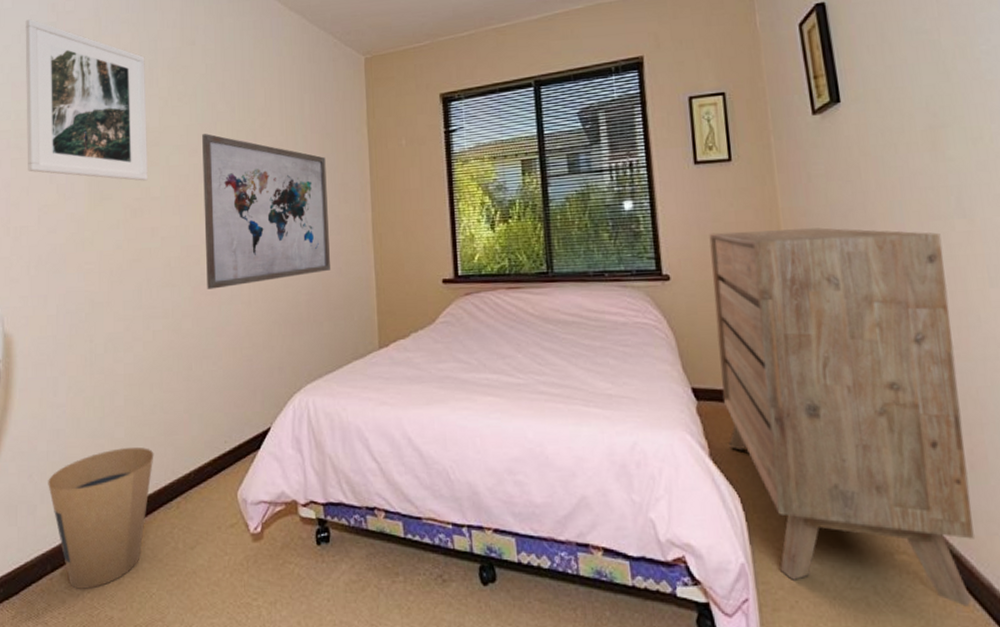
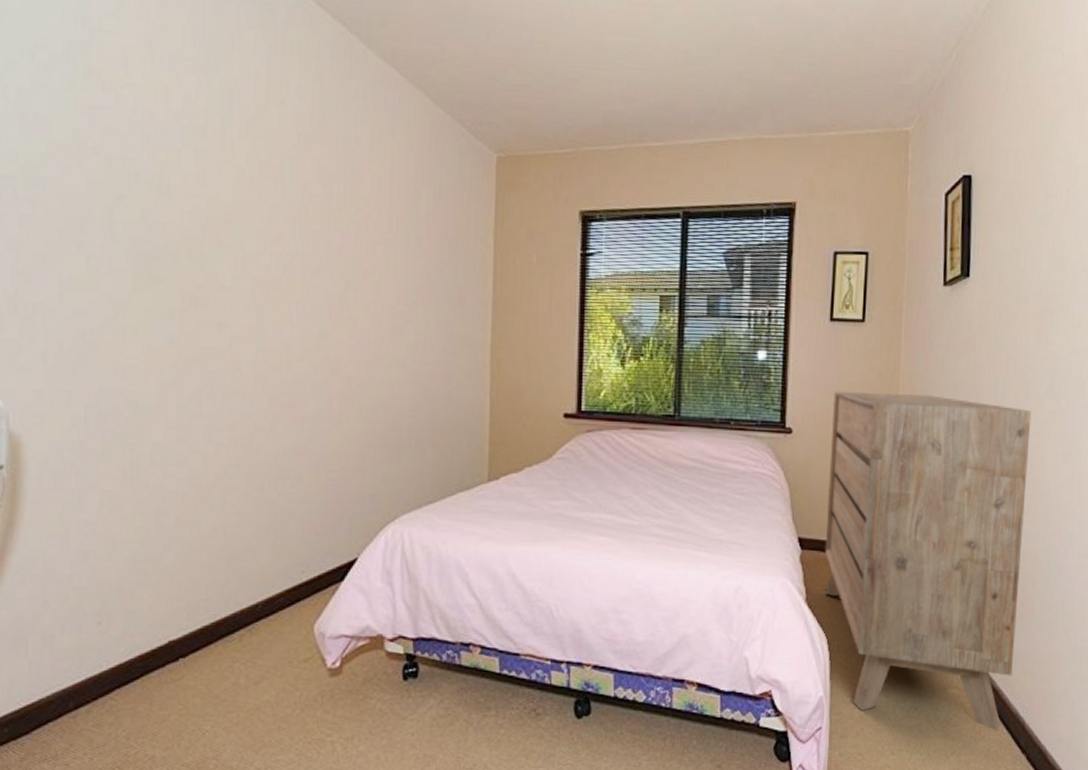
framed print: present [25,19,148,181] -> none [41,31,216,266]
trash can: present [48,448,154,590] -> none [71,575,213,729]
wall art: present [202,134,330,289] -> none [287,218,442,402]

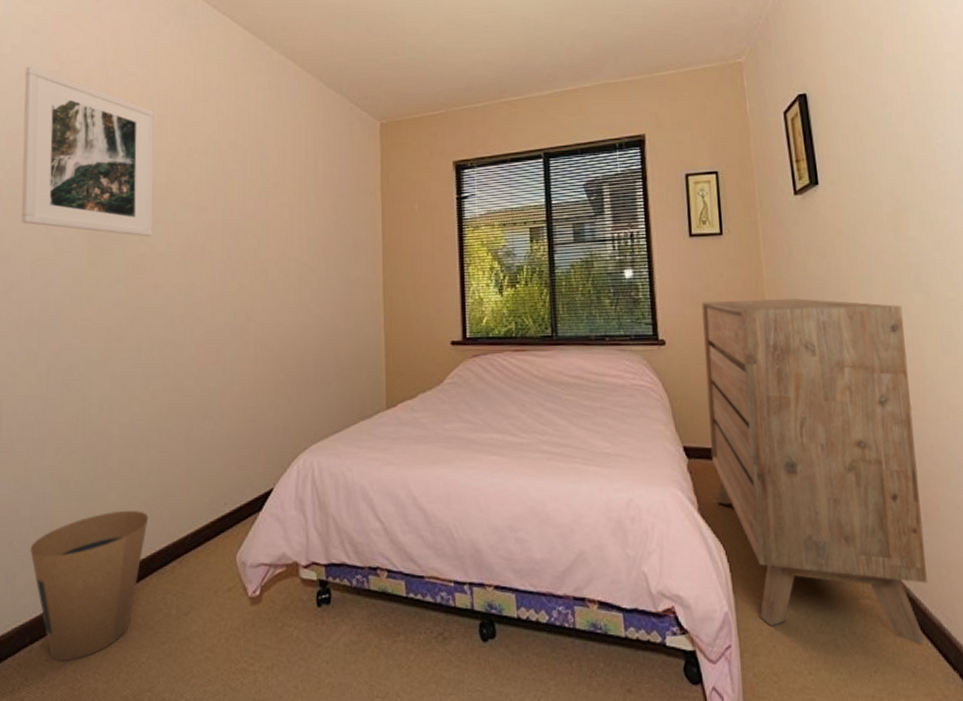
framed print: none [41,31,216,266] -> present [21,66,154,237]
trash can: none [71,575,213,729] -> present [30,511,149,662]

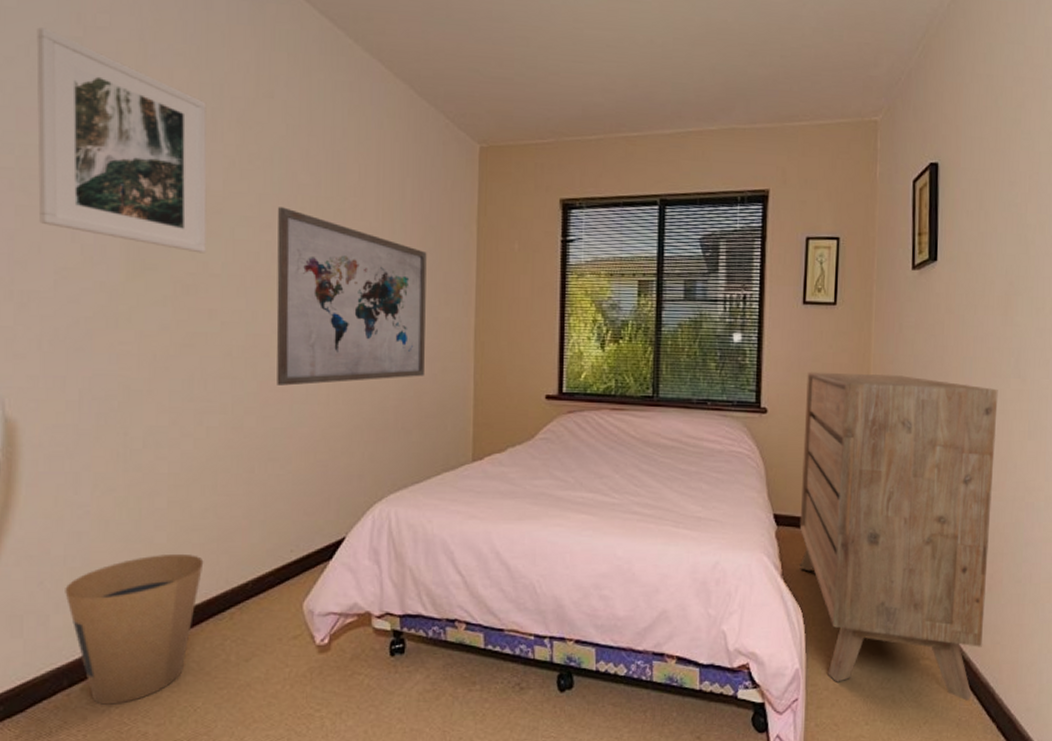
wall art: none [211,191,340,348] -> present [276,207,427,386]

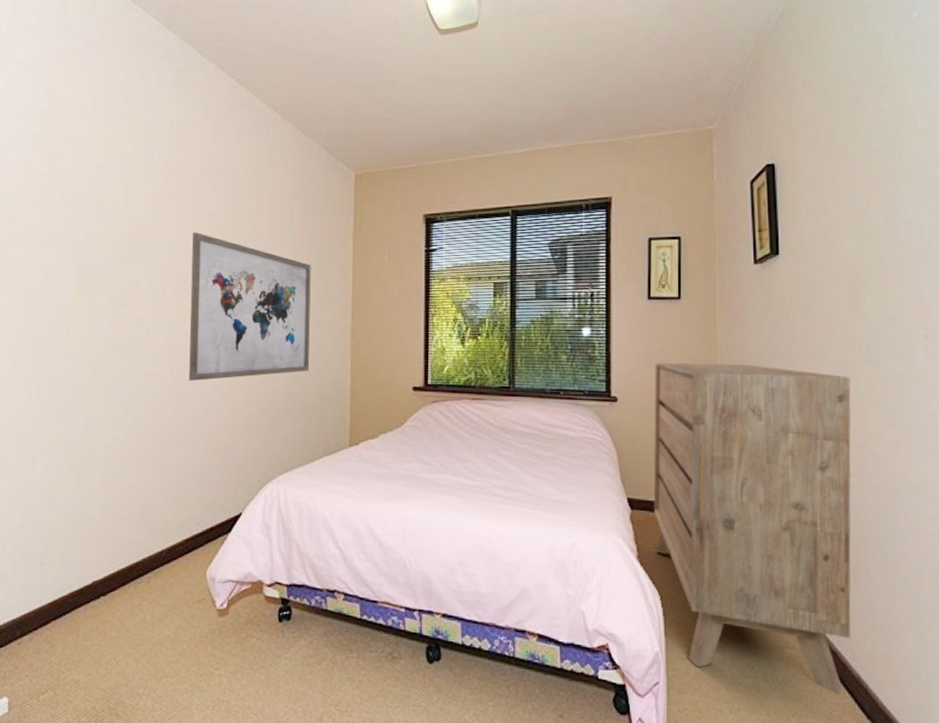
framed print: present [36,27,207,254] -> none [15,103,140,273]
trash can: present [65,555,204,706] -> none [21,525,128,655]

